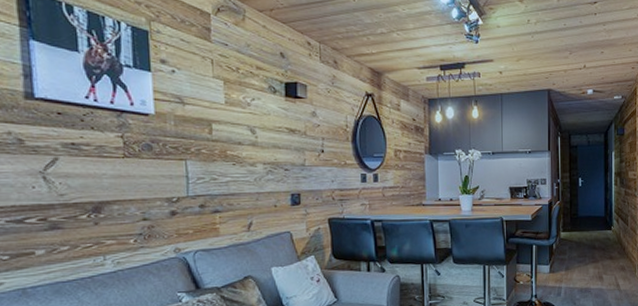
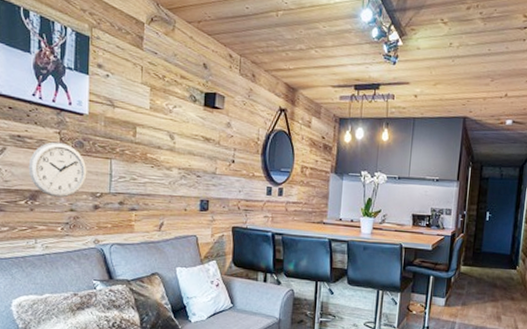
wall clock: none [87,146,160,207] -> present [28,141,87,198]

